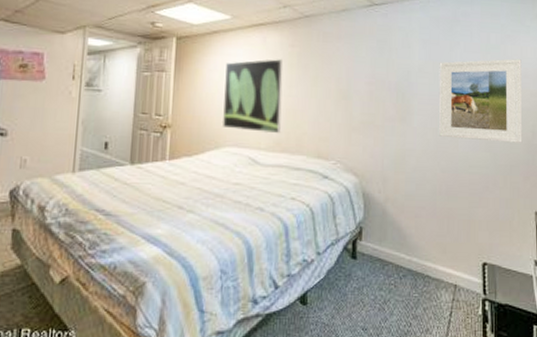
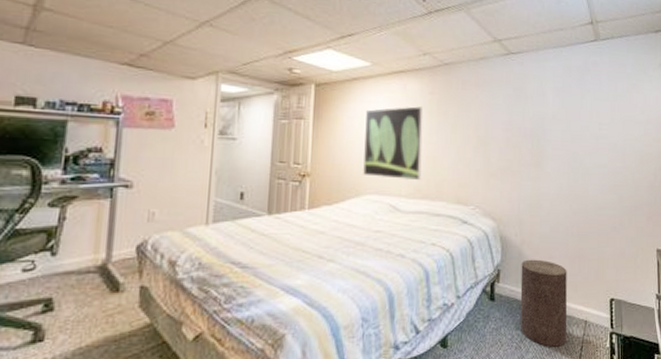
stool: none [384,217,435,311] -> present [520,259,568,347]
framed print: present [438,59,523,143] -> none [570,106,646,185]

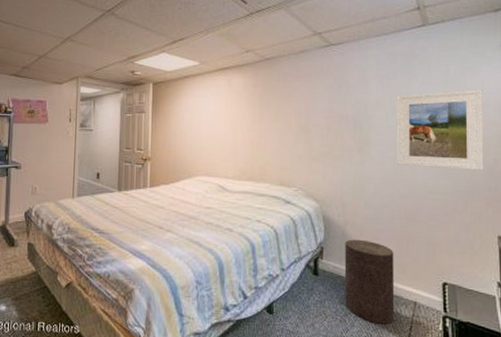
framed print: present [362,106,423,181] -> none [193,98,247,165]
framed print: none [570,106,646,185] -> present [396,89,484,170]

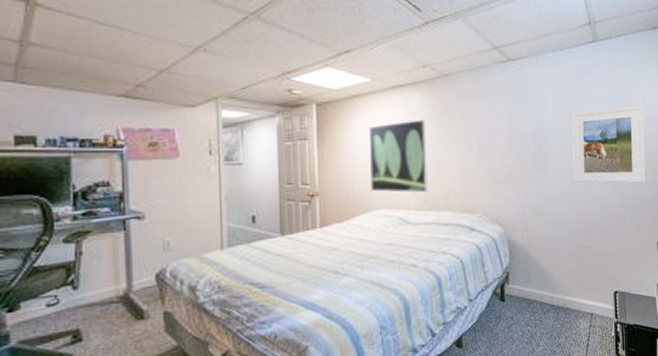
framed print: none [193,98,247,165] -> present [369,120,428,193]
stool: present [344,239,395,325] -> none [529,259,575,340]

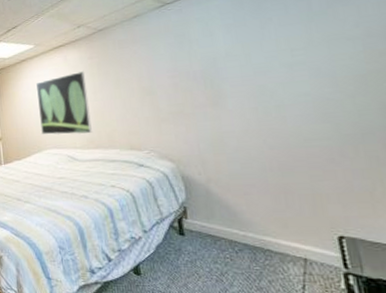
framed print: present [572,105,646,183] -> none [249,19,376,115]

